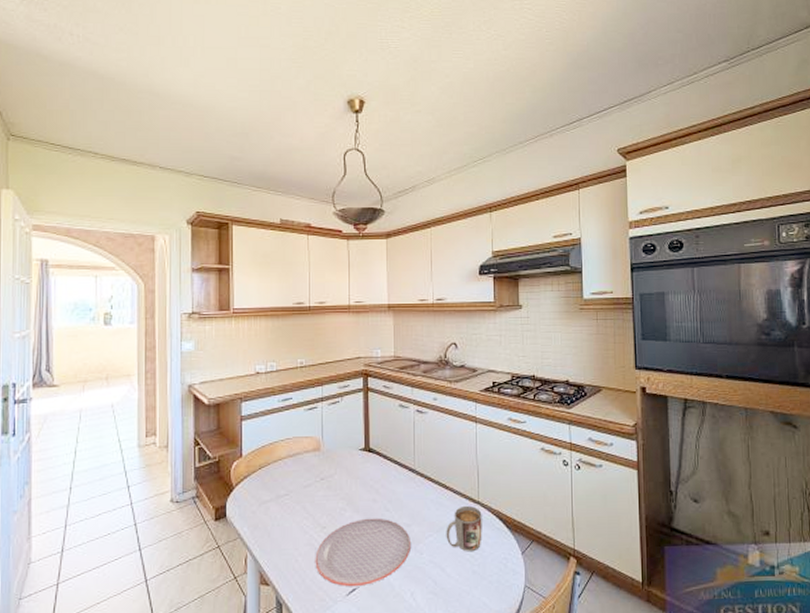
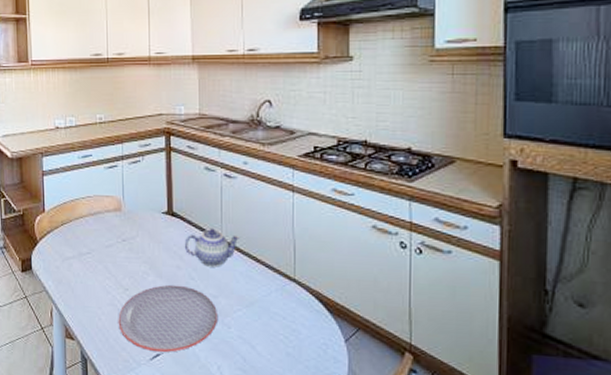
teapot: none [380,460,431,498] -> present [184,227,241,267]
mug: present [446,505,482,552] -> none [256,282,299,333]

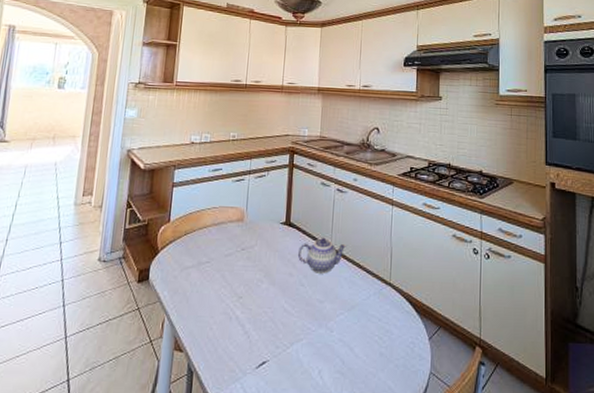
plate: present [118,284,217,353] -> none [228,291,322,360]

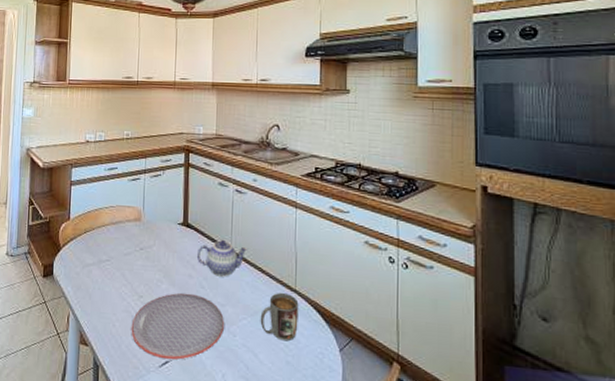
plate: none [228,291,322,360] -> present [131,293,224,360]
mug: none [356,286,393,334] -> present [260,292,299,341]

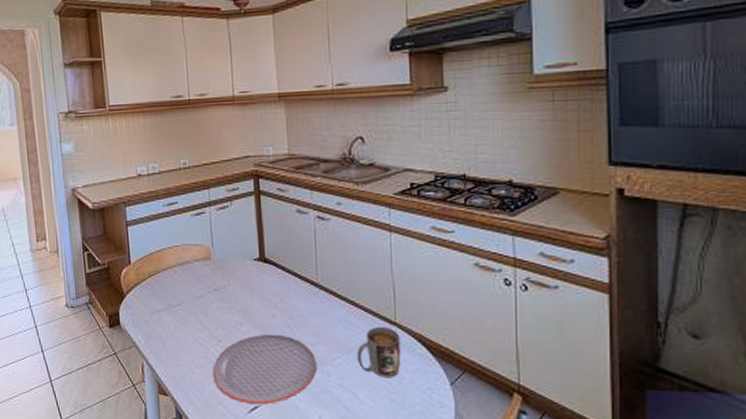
teapot: present [196,239,248,277] -> none [278,273,337,314]

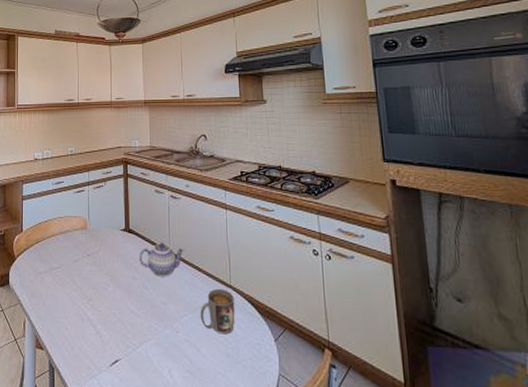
plate: present [212,334,316,405] -> none [82,294,167,359]
teapot: none [278,273,337,314] -> present [139,242,185,277]

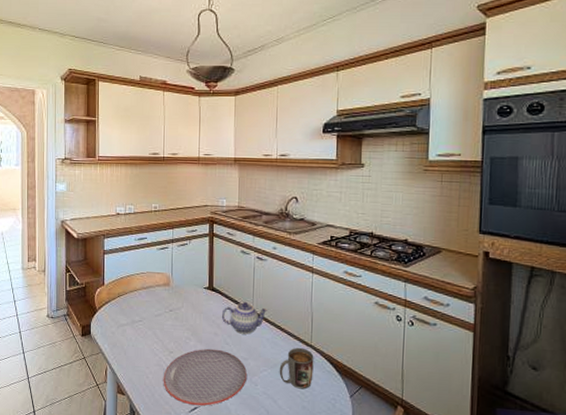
plate: none [82,294,167,359] -> present [163,348,247,406]

